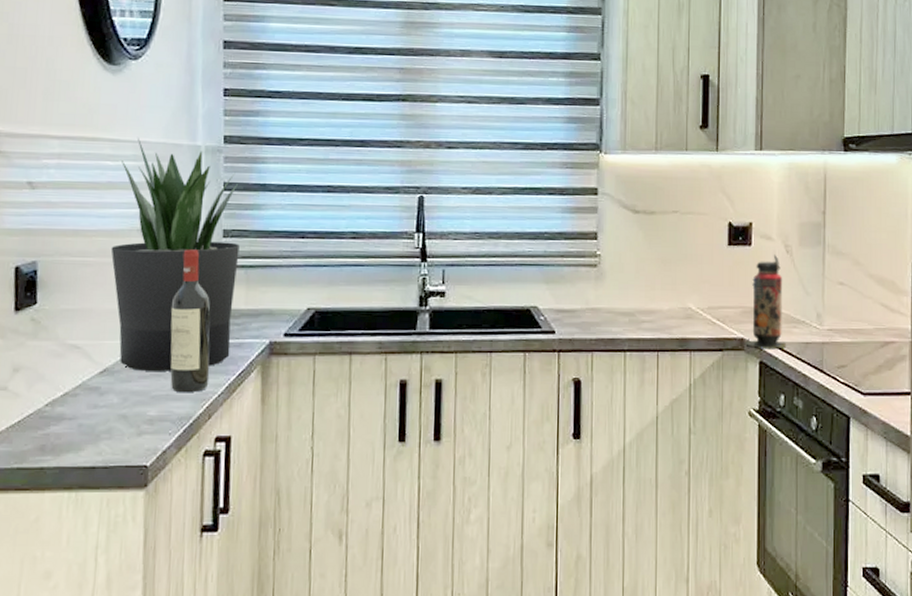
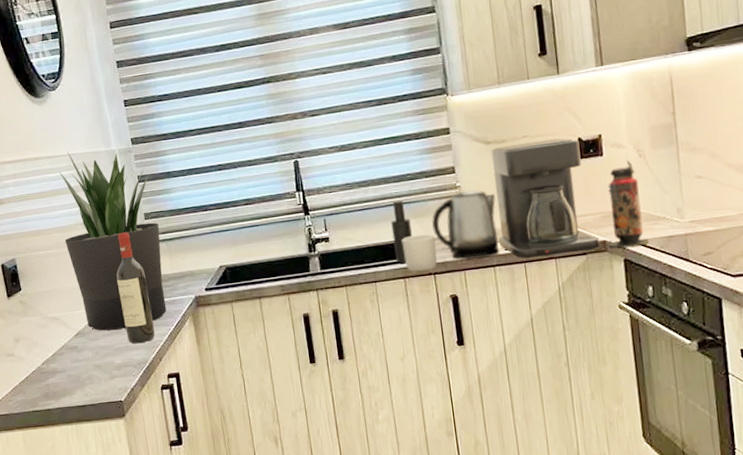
soap dispenser: none [518,261,541,334] -> present [391,200,413,264]
mug: none [527,304,566,347] -> present [401,233,437,272]
kettle: none [564,261,636,341] -> present [432,189,500,261]
coffee maker: none [634,218,738,348] -> present [491,138,600,259]

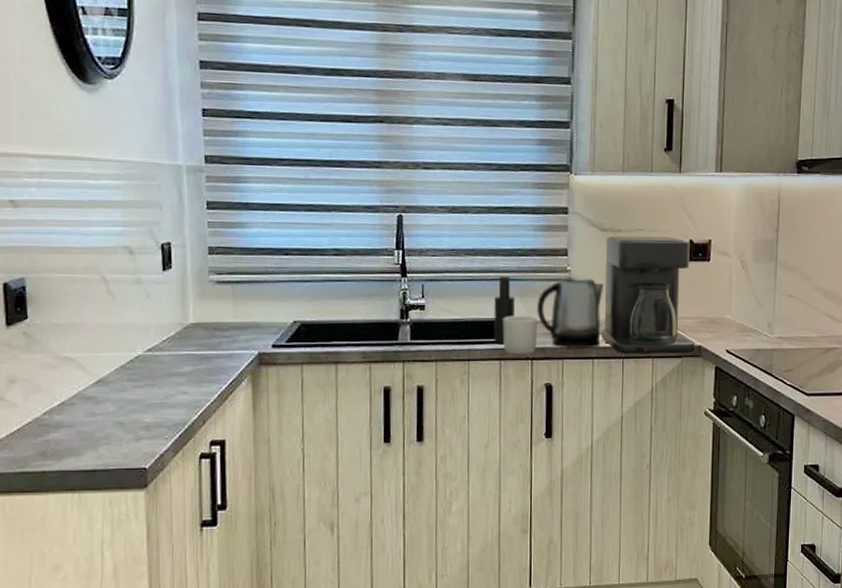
planter: present [59,152,167,331] -> none [98,157,225,381]
wine bottle: present [116,232,156,344] -> none [160,266,202,401]
canister: present [607,160,649,248] -> none [702,270,739,355]

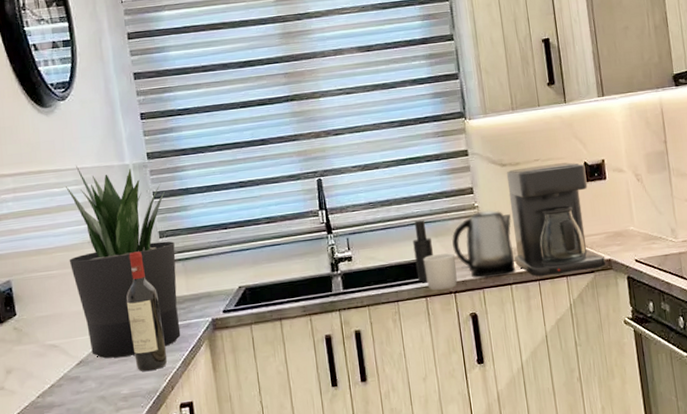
planter: none [98,157,225,381] -> present [66,165,181,359]
wine bottle: none [160,266,202,401] -> present [125,251,168,372]

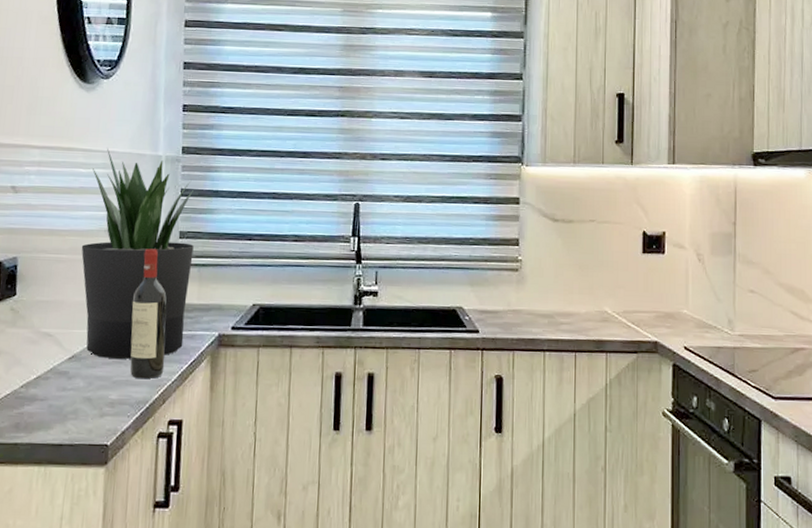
soap dispenser: present [413,220,434,283] -> none [444,265,466,333]
mug: present [423,252,458,291] -> none [453,304,489,345]
kettle: present [452,209,516,279] -> none [488,265,555,341]
coffee maker: present [506,162,606,277] -> none [553,226,652,350]

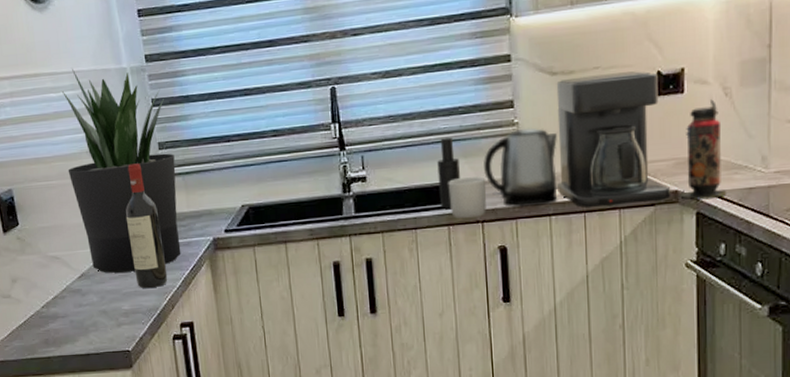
soap dispenser: none [444,265,466,333] -> present [437,137,461,209]
mug: none [453,304,489,345] -> present [448,176,487,219]
kettle: none [488,265,555,341] -> present [484,127,558,208]
coffee maker: none [553,226,652,350] -> present [556,71,671,209]
canister: none [658,263,698,352] -> present [679,99,726,199]

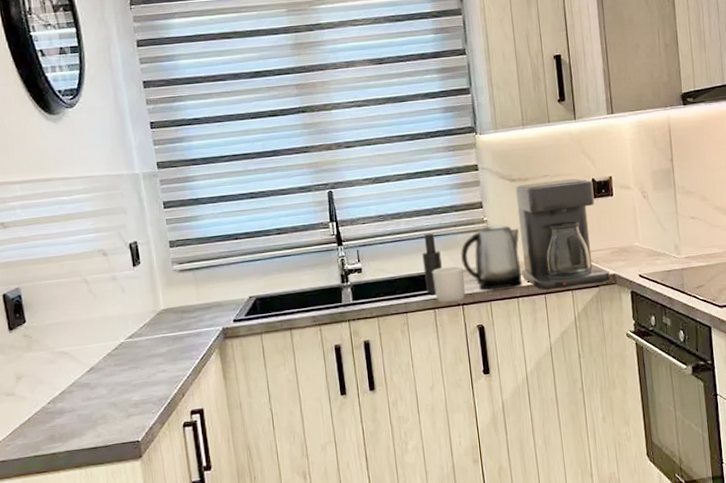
planter: present [62,68,181,273] -> none [75,174,192,366]
wine bottle: present [125,163,168,289] -> none [136,260,178,379]
canister: present [679,99,726,199] -> none [616,201,651,281]

